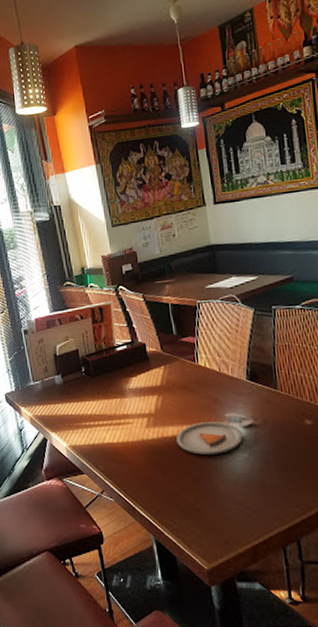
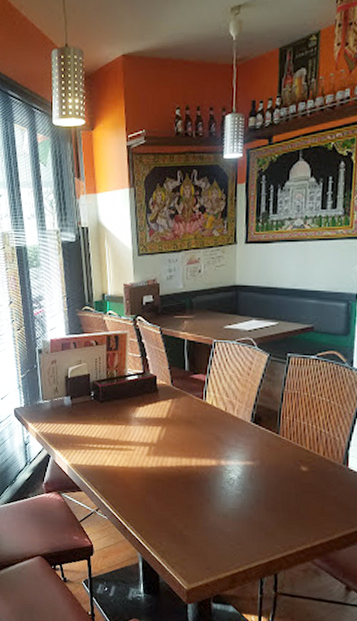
dinner plate: present [176,412,255,455] -> none [174,451,252,488]

